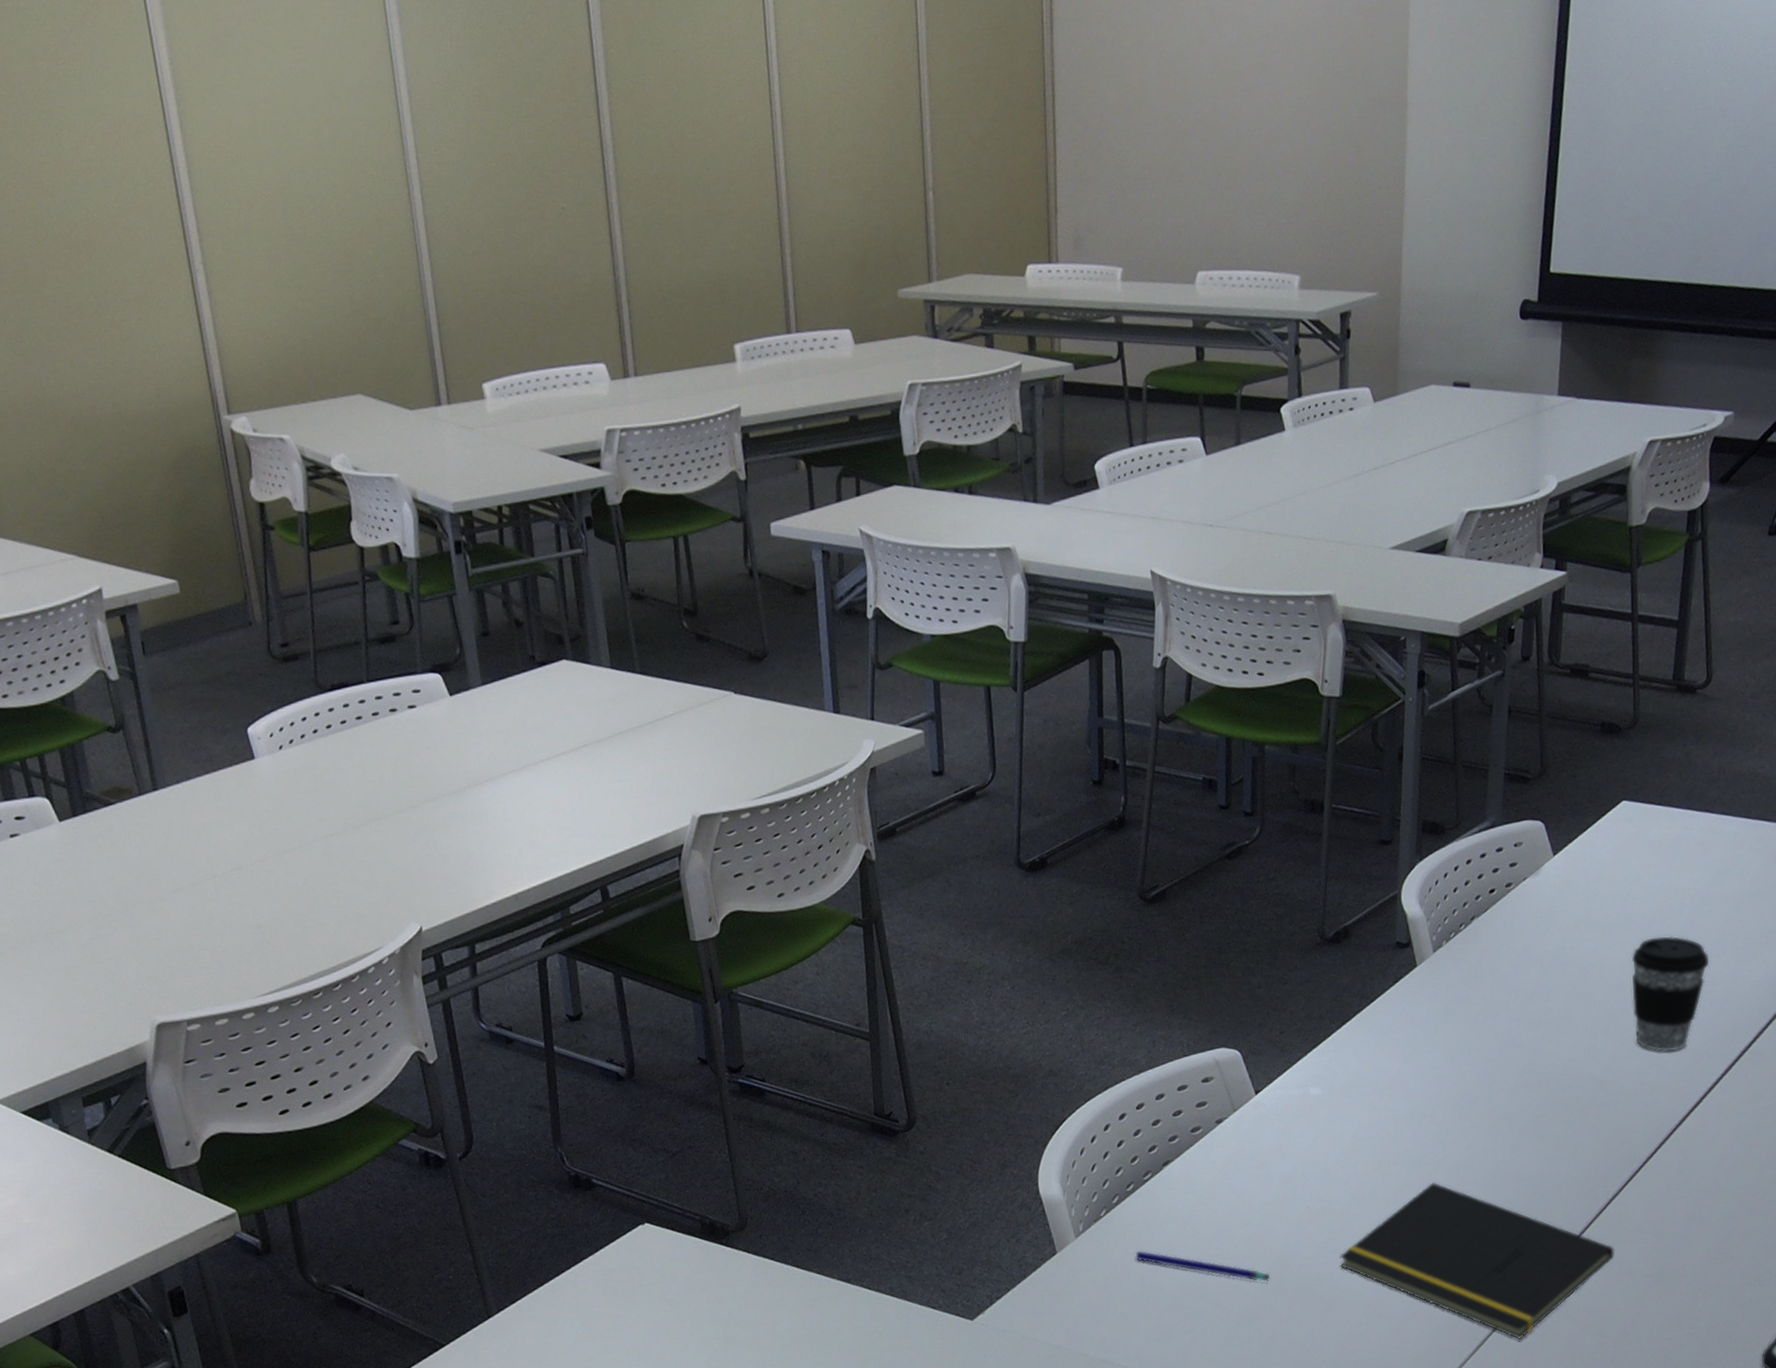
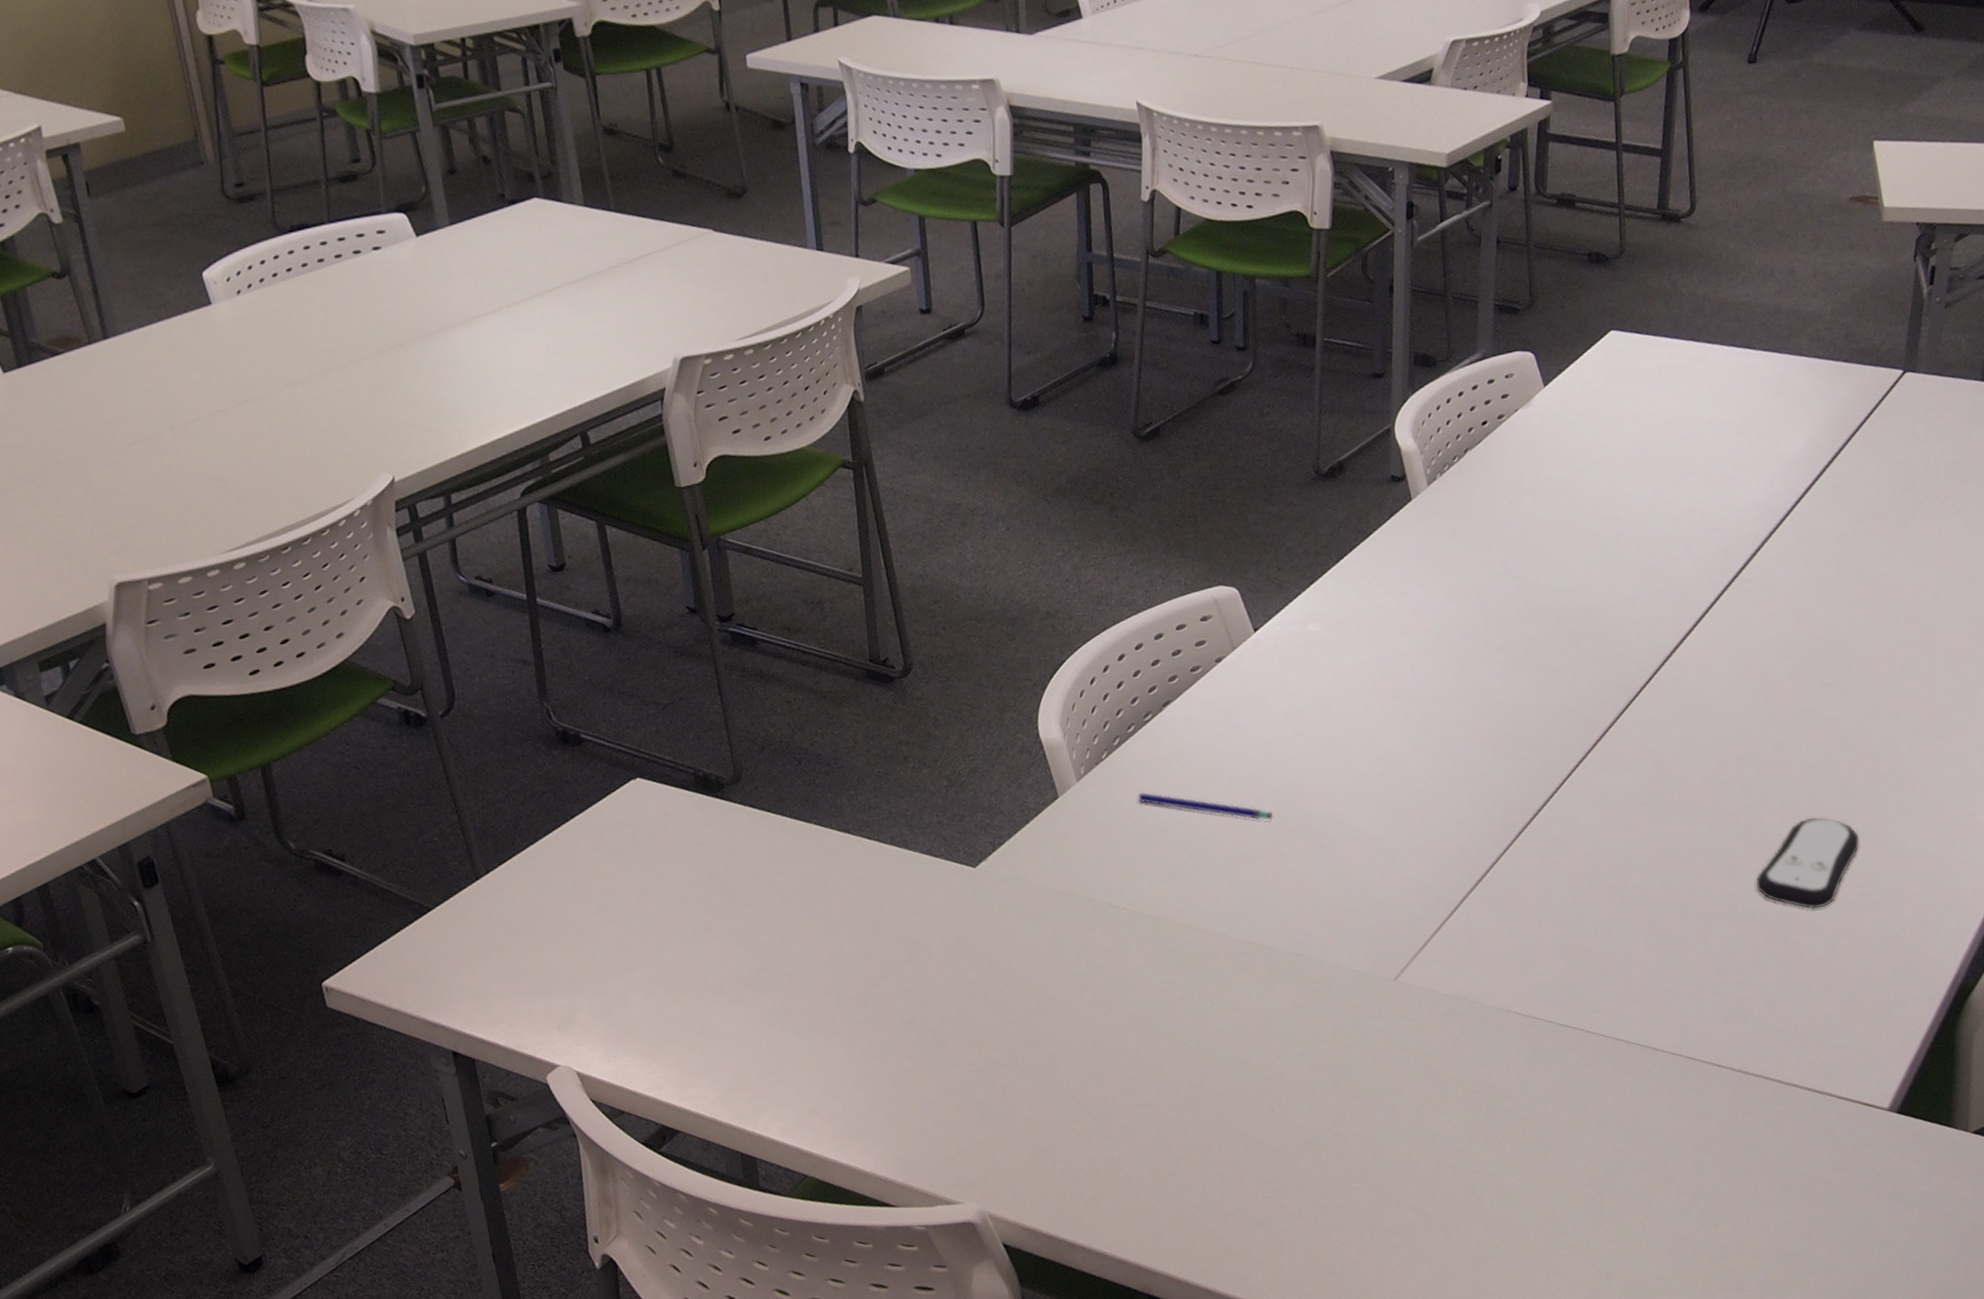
notepad: present [1340,1182,1615,1339] -> none [1342,715,1612,871]
coffee cup: present [1631,936,1709,1052] -> none [1622,465,1698,581]

